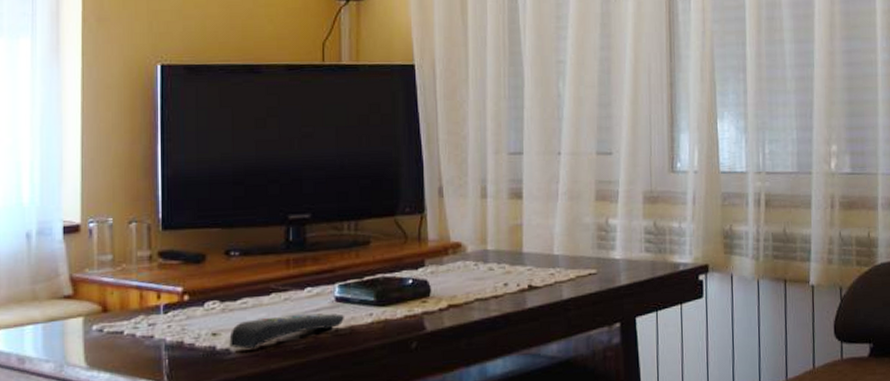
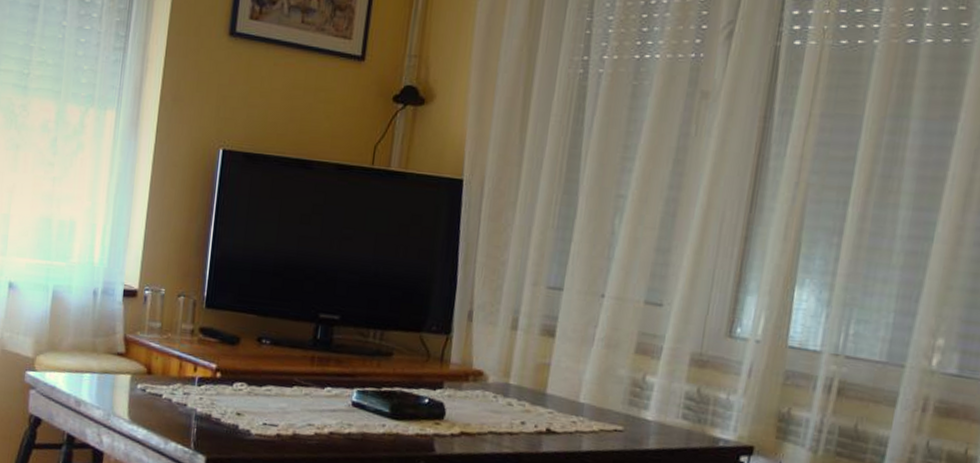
remote control: present [229,313,344,349] -> none [250,407,358,436]

